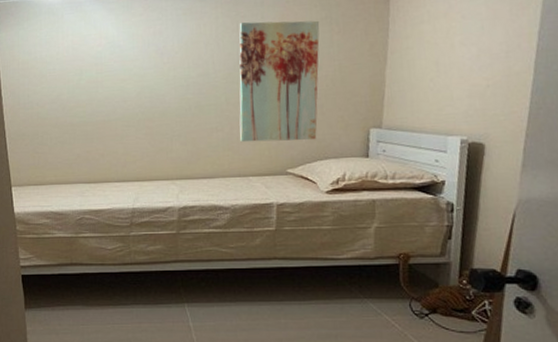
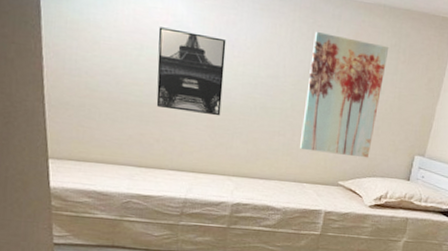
wall art: none [94,49,158,124] -> present [156,27,227,116]

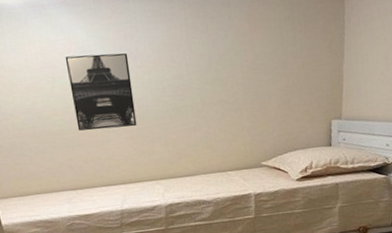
wall art: present [300,32,389,158] -> none [208,19,286,140]

